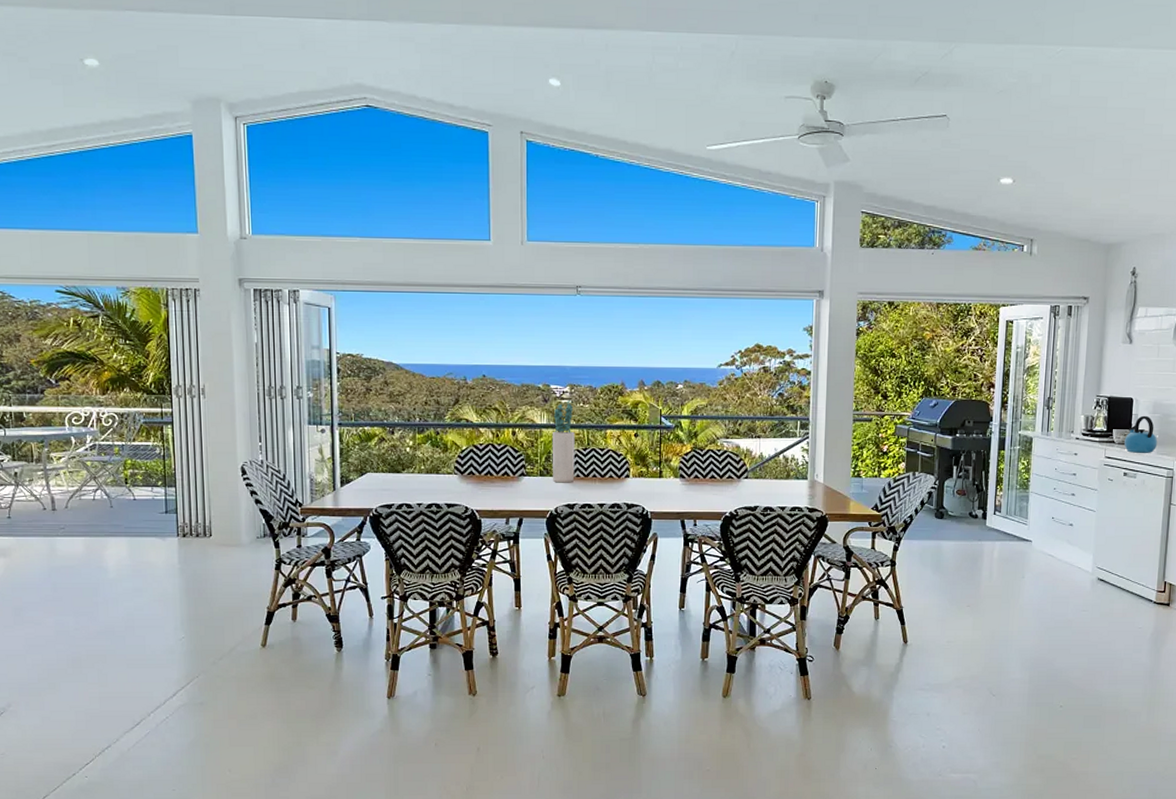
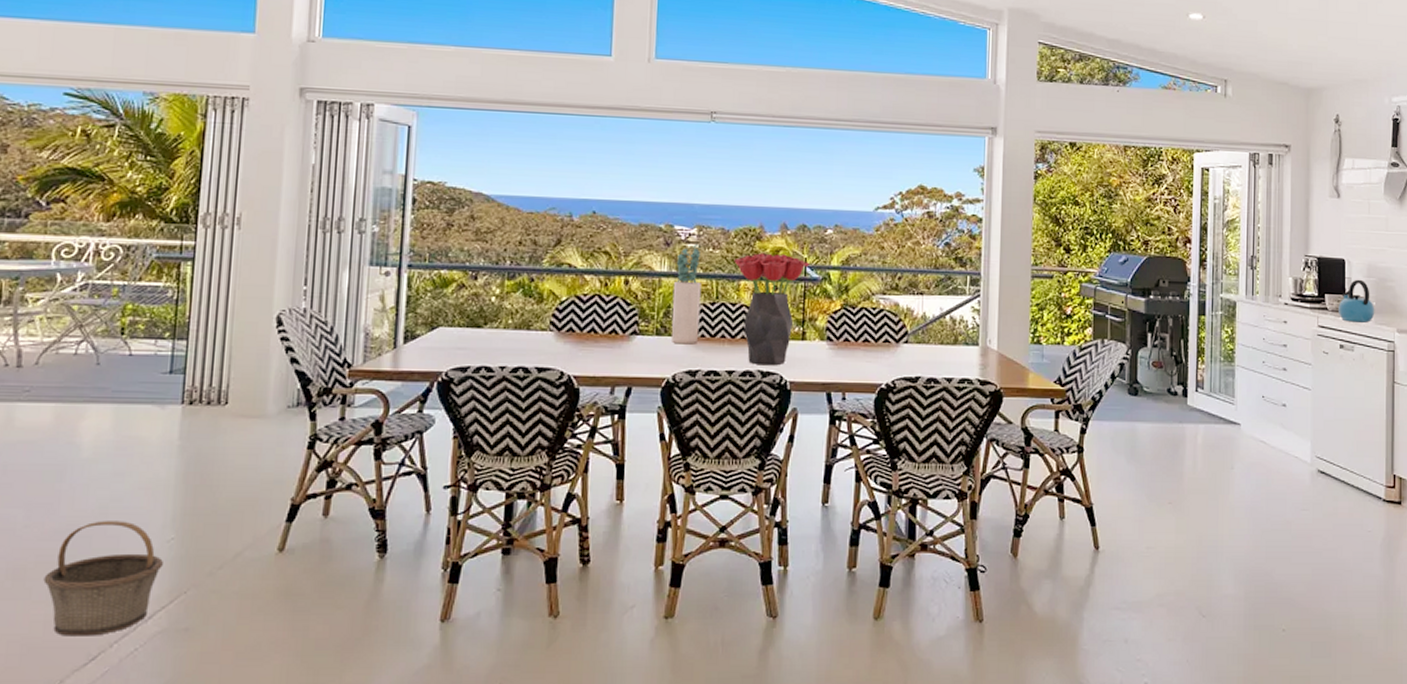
basket: none [94,625,179,708] -> present [43,521,163,636]
bouquet: none [601,406,664,499] -> present [734,253,809,366]

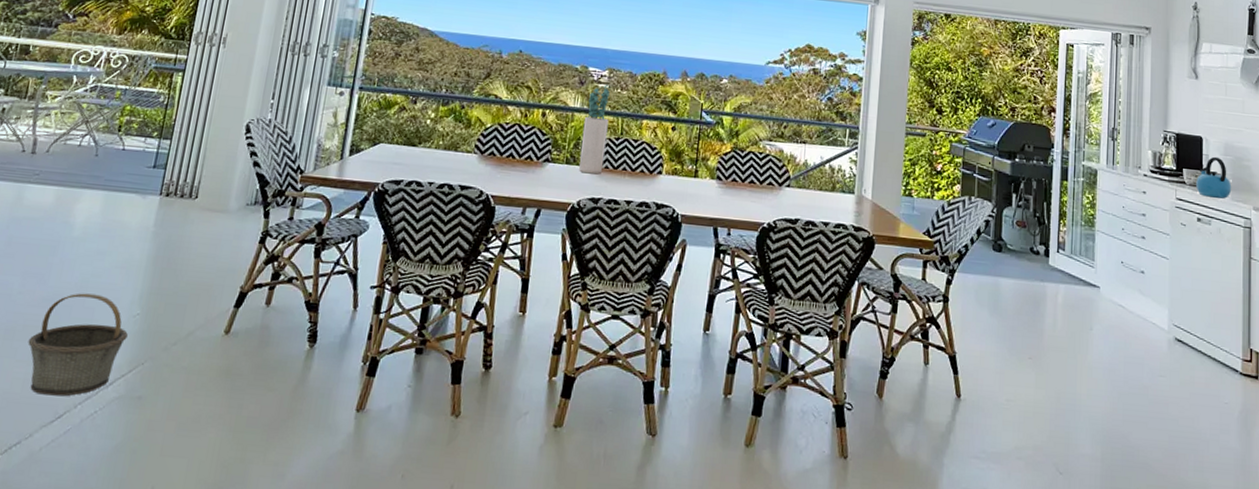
bouquet: present [734,253,809,366] -> none [638,96,705,200]

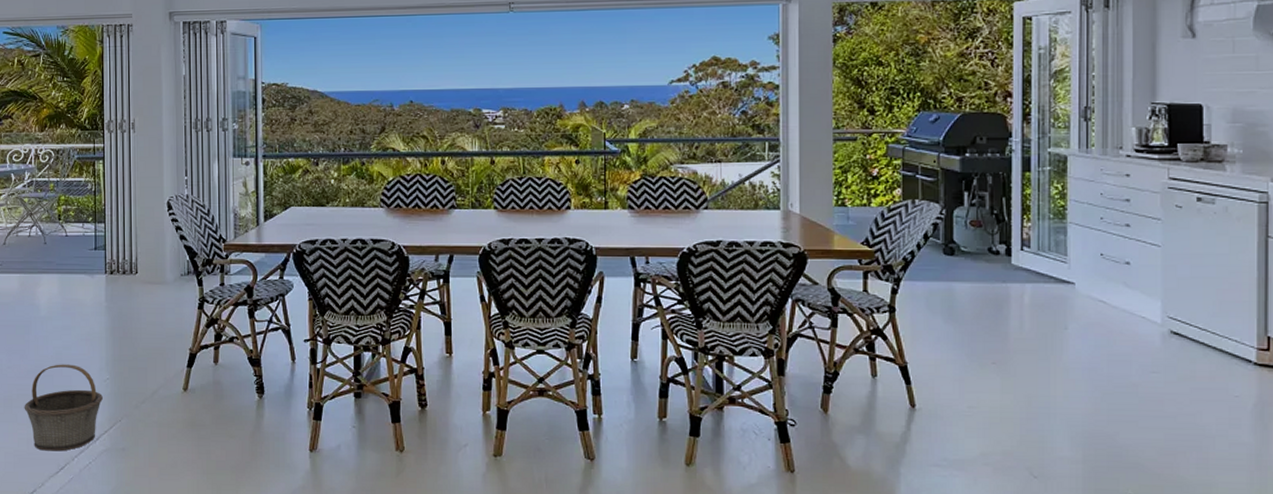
vase: present [578,80,611,175] -> none [484,120,510,216]
kettle: present [1196,156,1232,199] -> none [1195,125,1242,174]

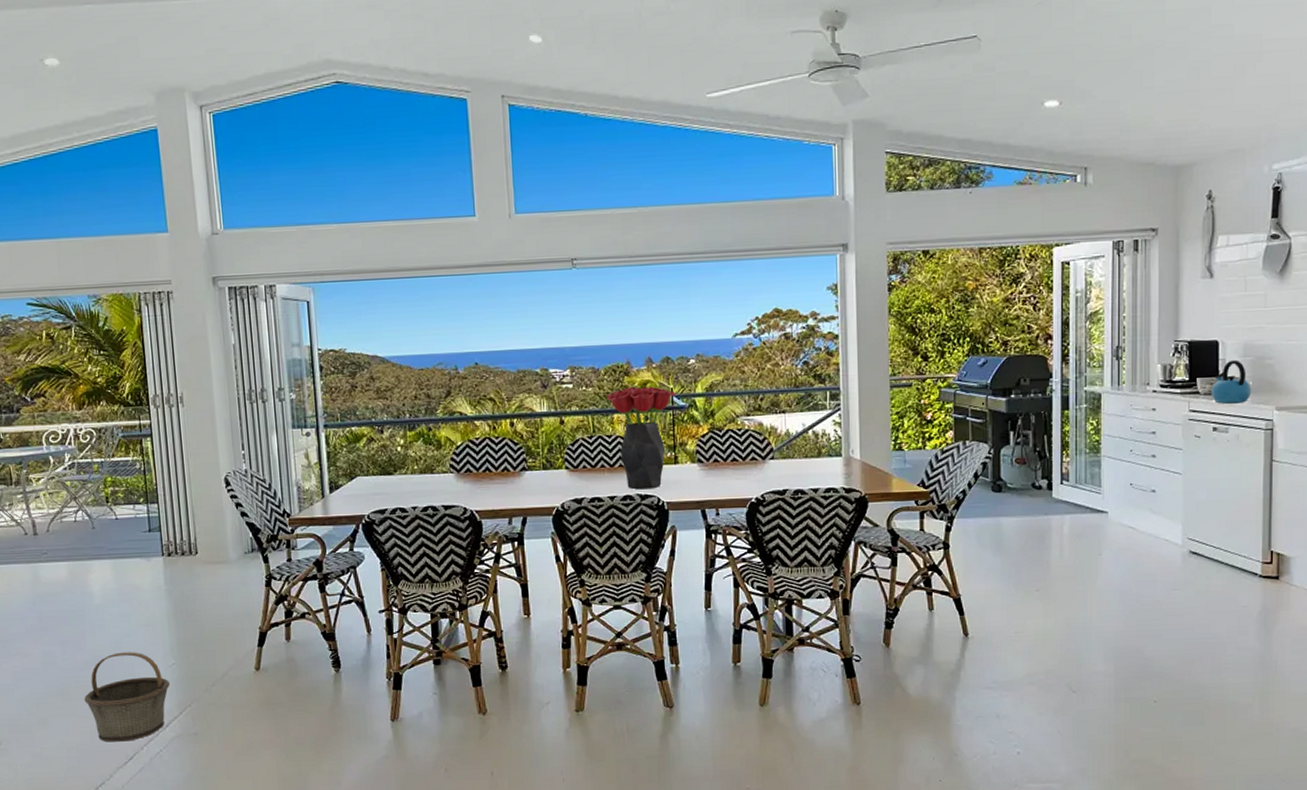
bouquet: none [537,130,608,233] -> present [606,386,676,490]
kettle: none [1195,125,1242,174] -> present [1212,359,1252,405]

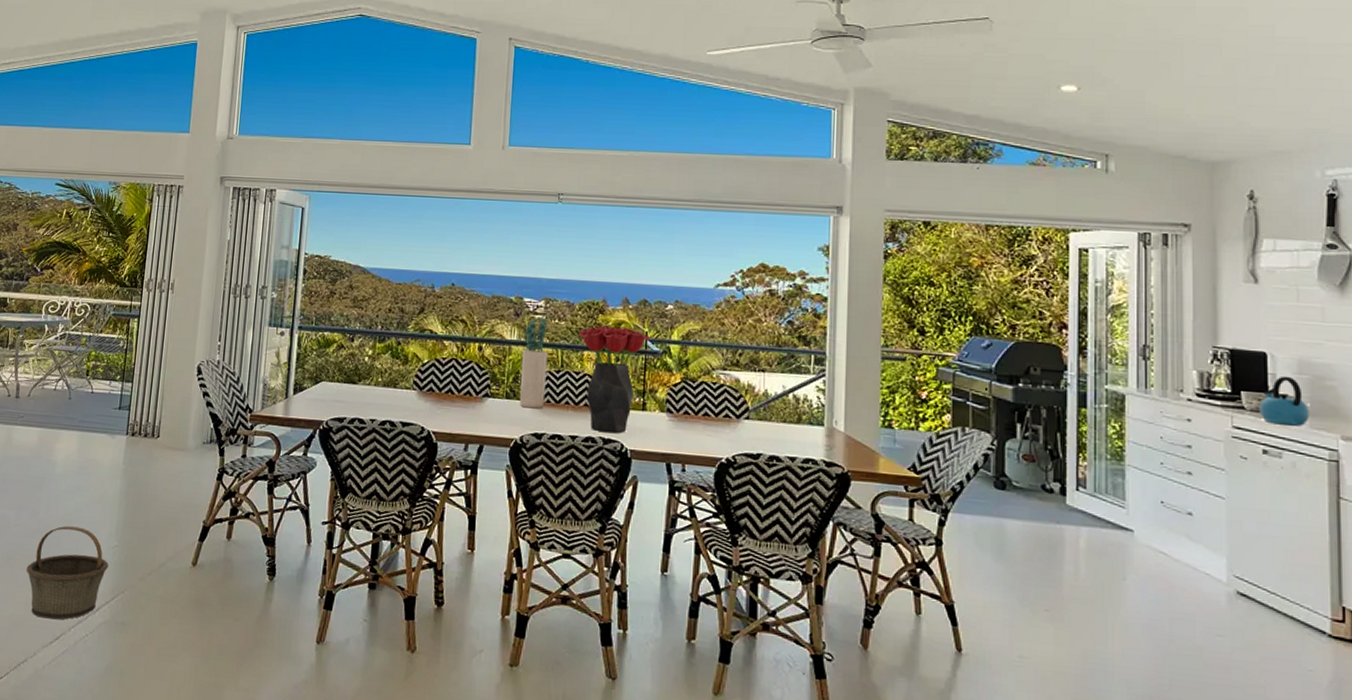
vase: none [553,379,581,476] -> present [519,310,548,409]

